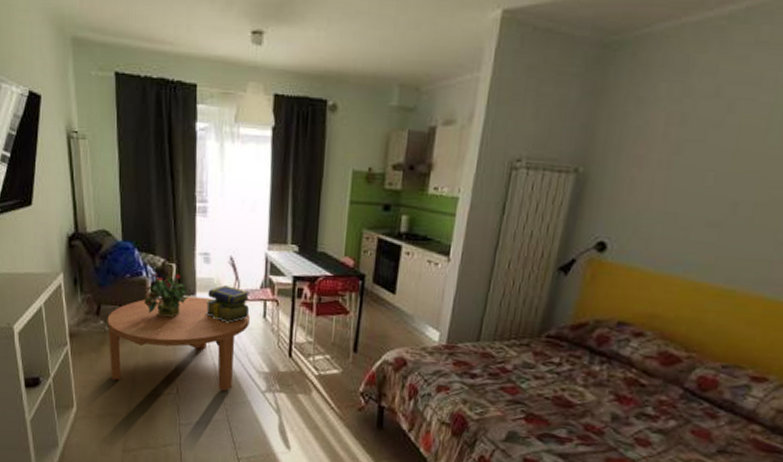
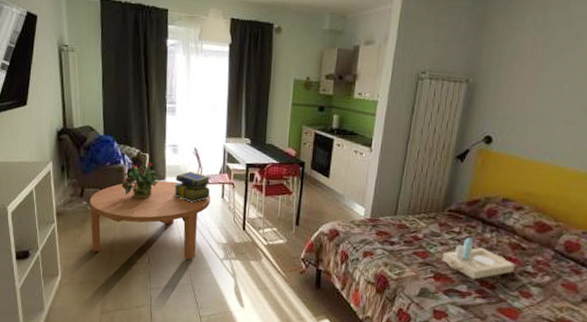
serving tray: none [535,370,631,423] -> present [441,237,515,280]

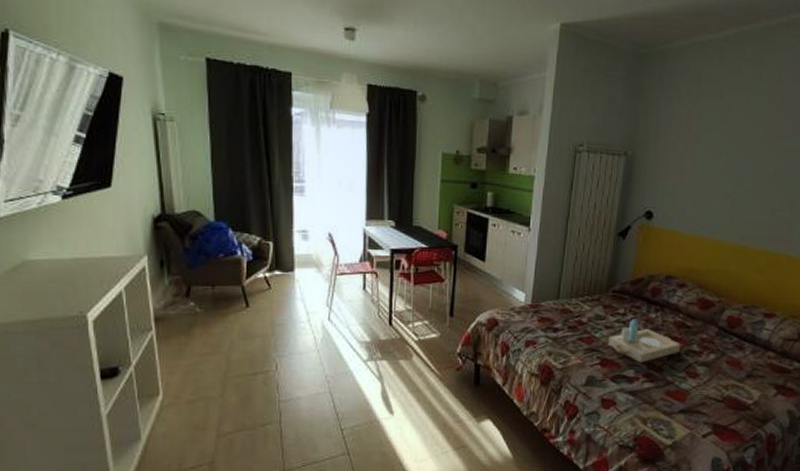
coffee table: present [89,180,210,260] -> none [198,273,350,364]
potted plant: present [121,161,161,199] -> none [239,251,289,295]
stack of books: present [173,171,210,203] -> none [304,261,349,297]

